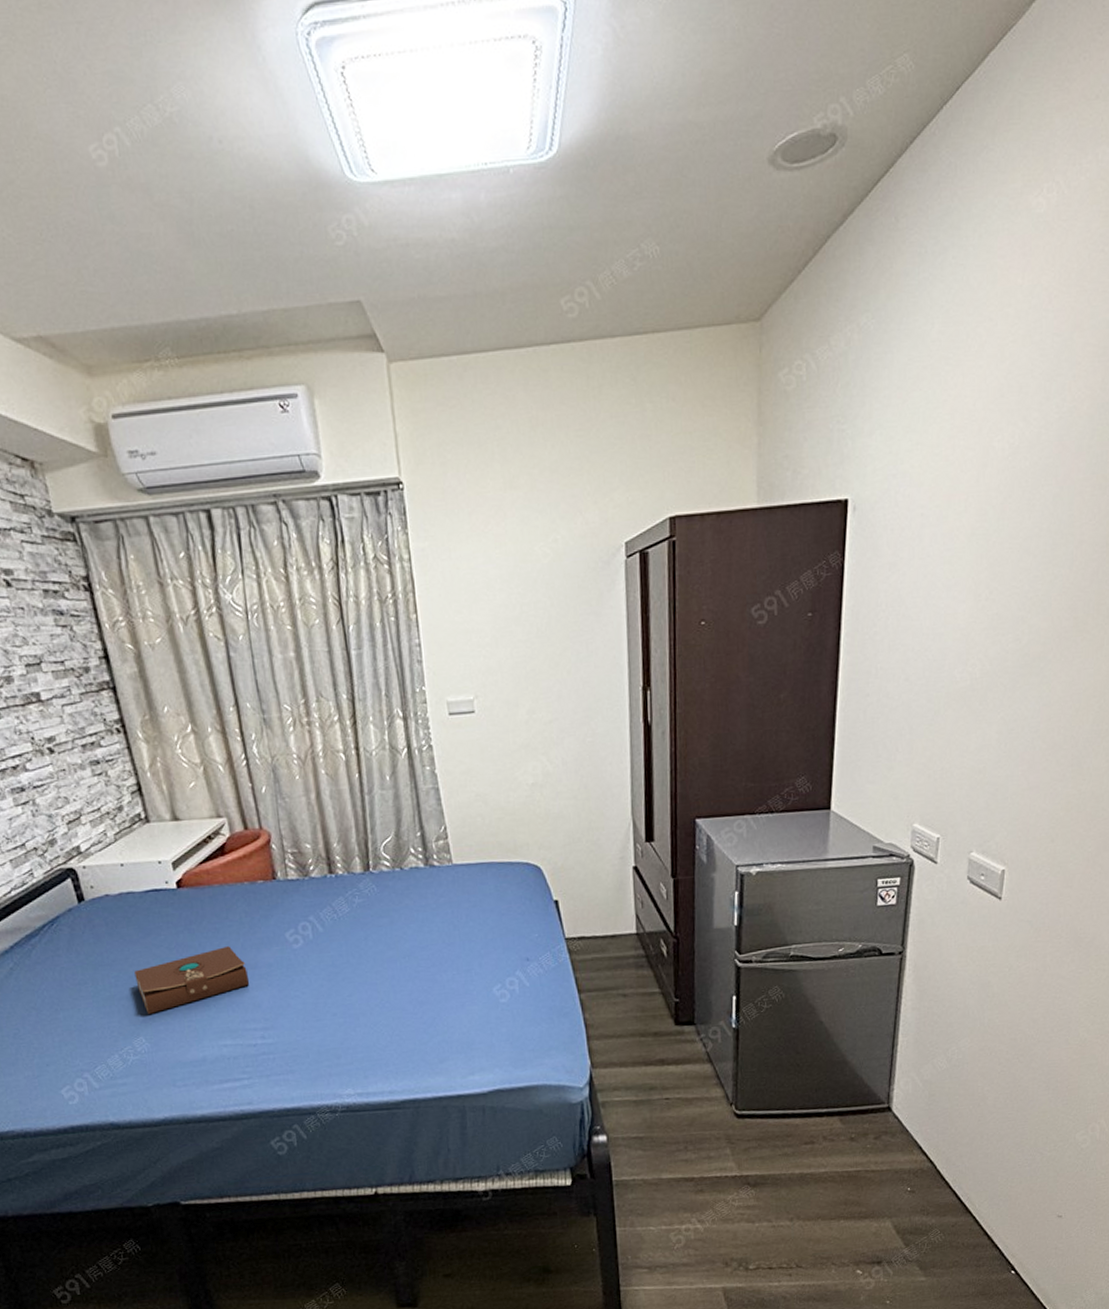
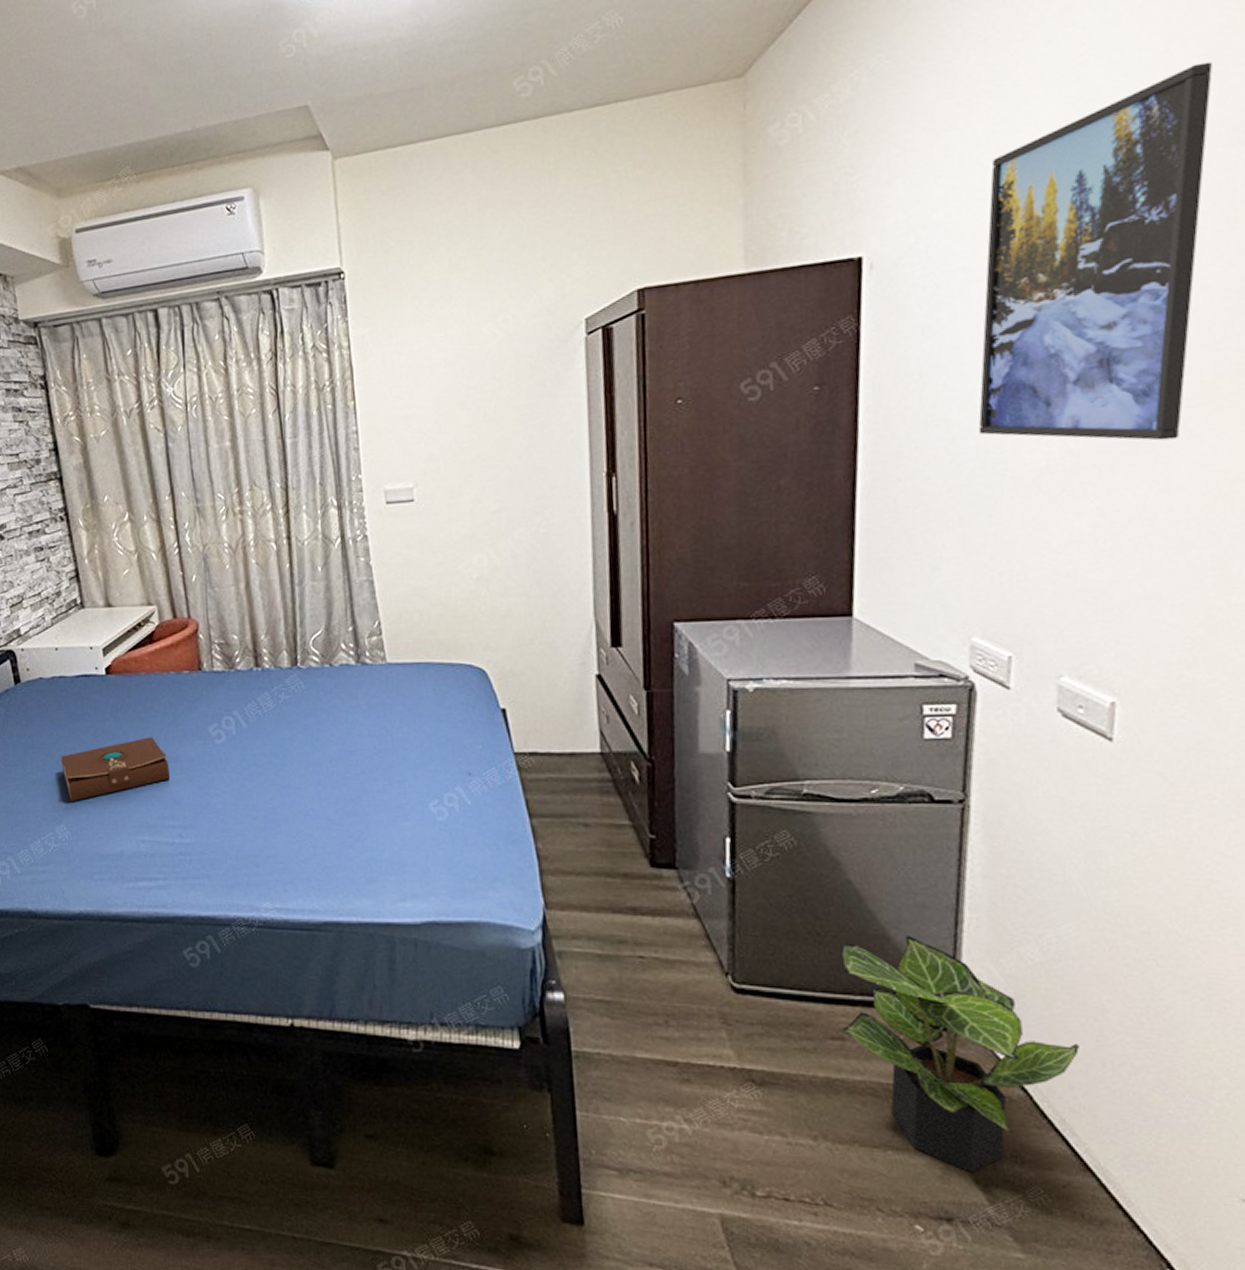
potted plant: none [813,1059,967,1226] -> present [839,936,1079,1172]
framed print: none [925,351,1099,665] -> present [978,61,1213,441]

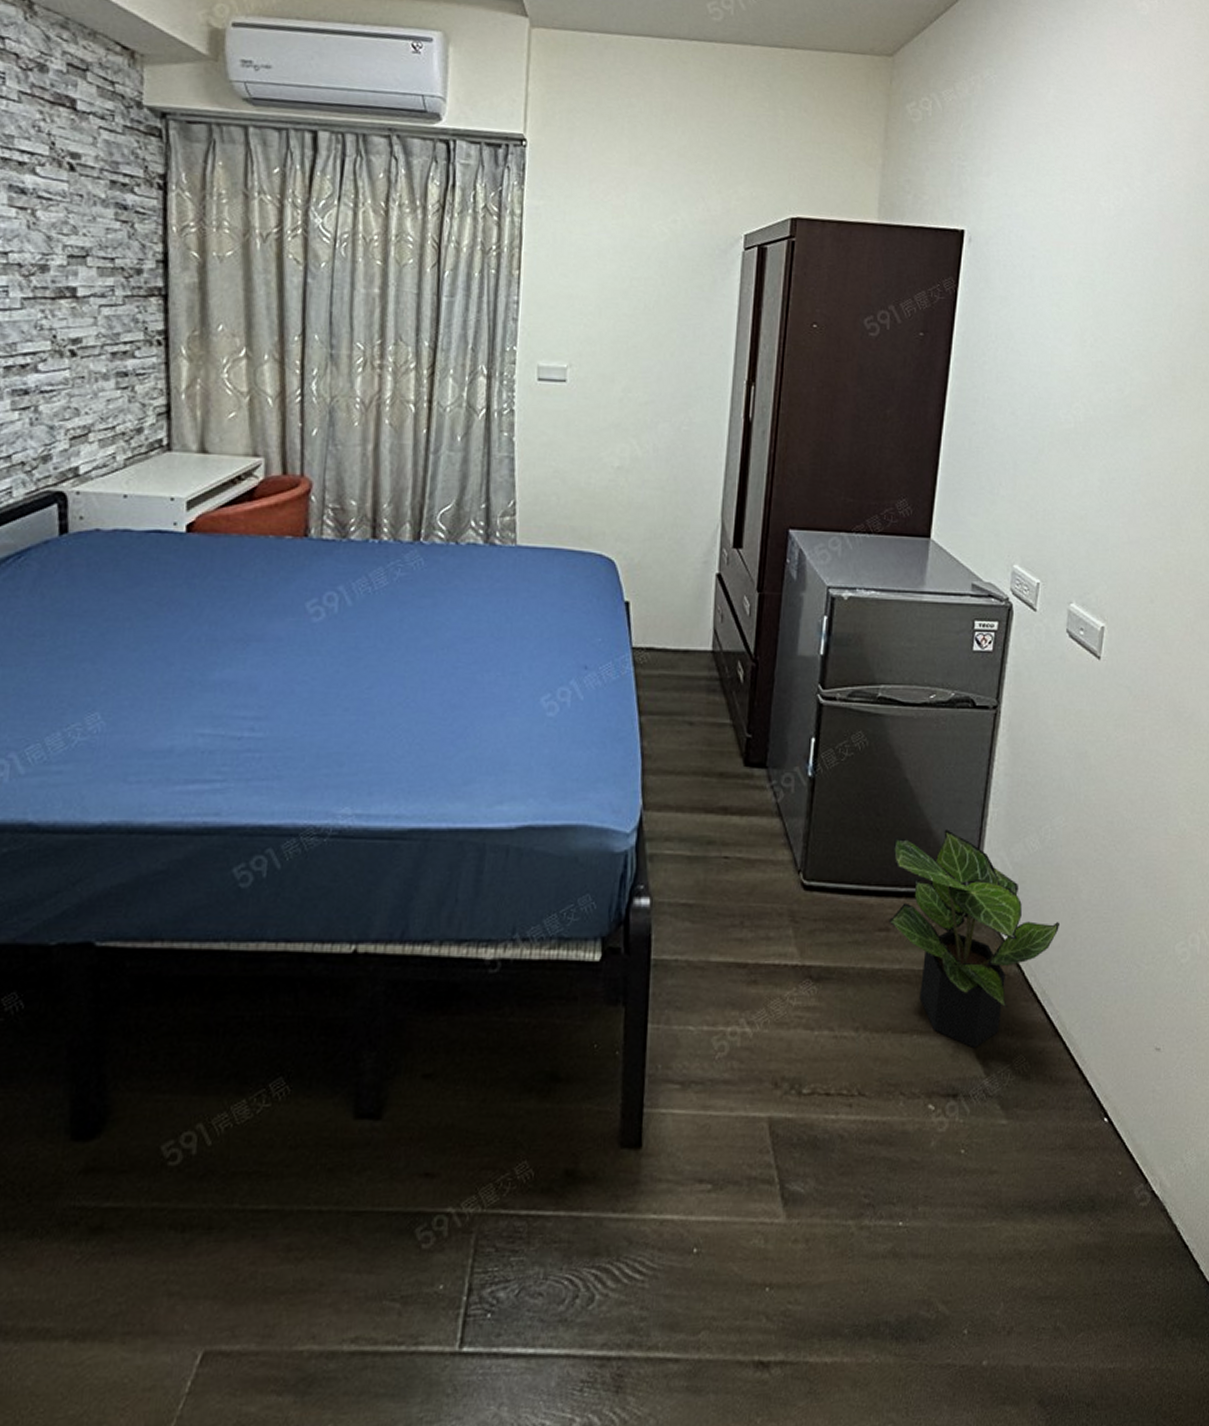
book: present [61,737,171,801] -> none [107,610,251,684]
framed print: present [978,61,1213,441] -> none [1032,137,1195,419]

